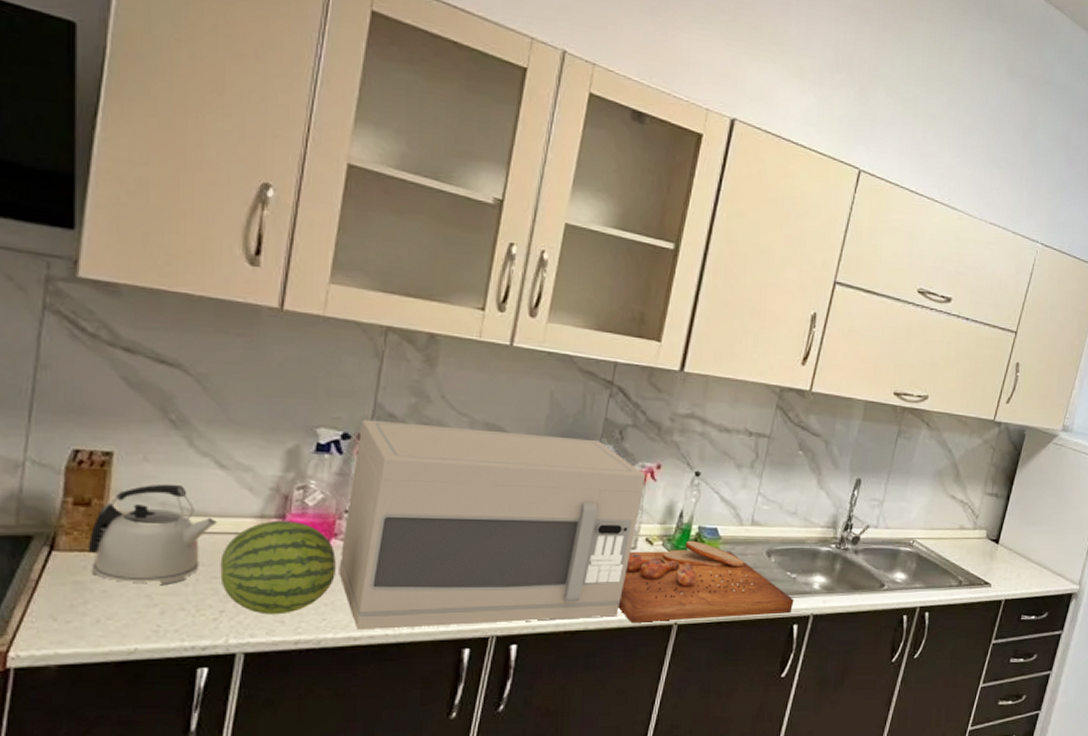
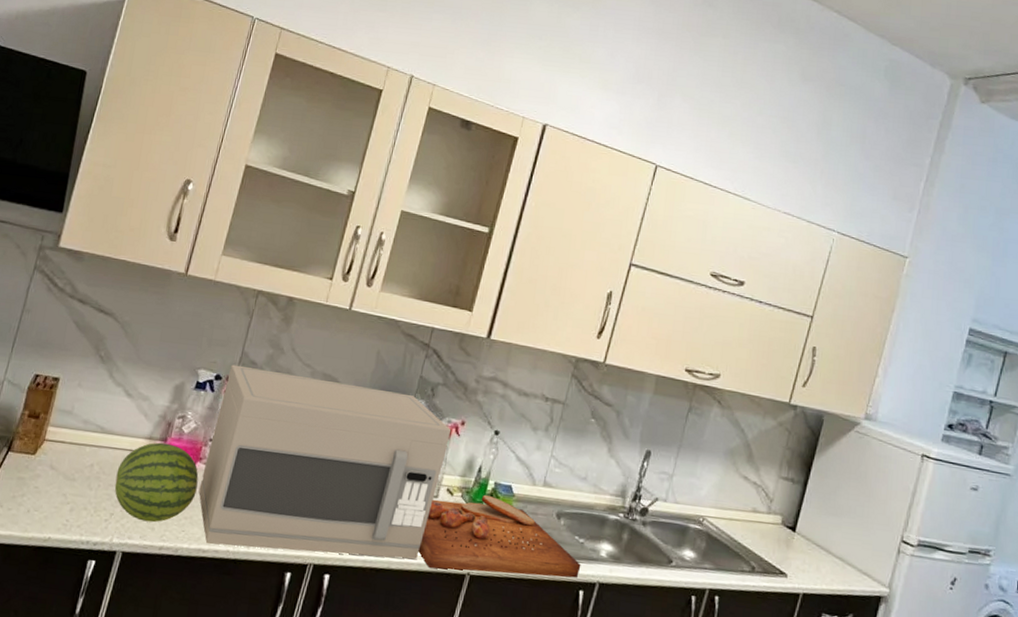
kettle: present [89,484,217,584] -> none [31,405,119,487]

